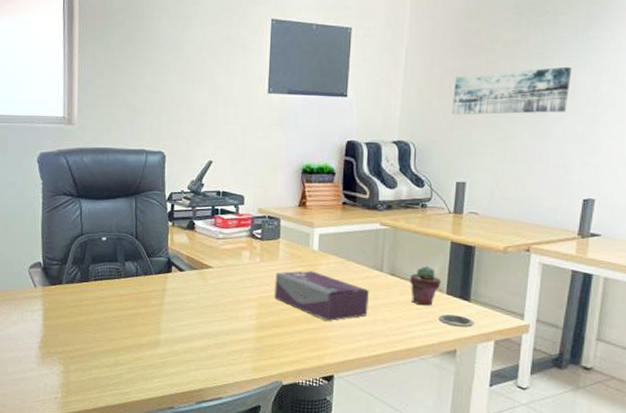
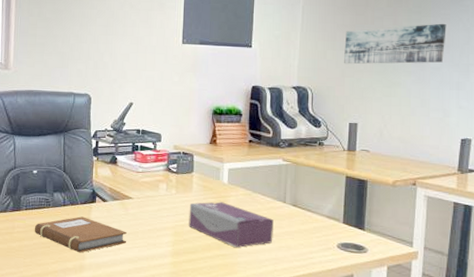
notebook: none [104,287,207,327] -> present [34,216,128,253]
potted succulent: present [410,266,442,306] -> none [310,198,338,234]

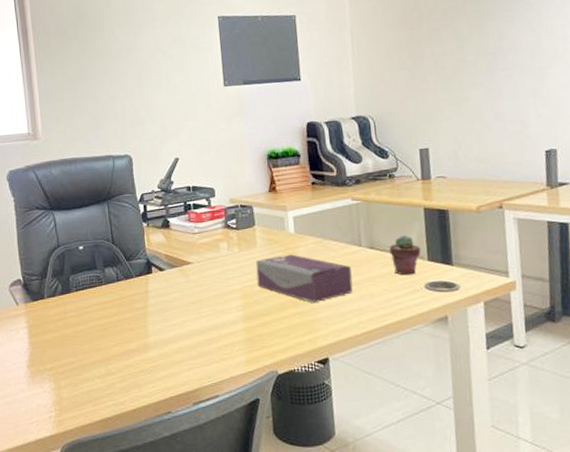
notebook: present [34,216,128,253] -> none [88,290,192,331]
potted succulent: none [310,198,338,234] -> present [389,235,421,276]
wall art: present [344,23,447,65] -> none [402,26,514,85]

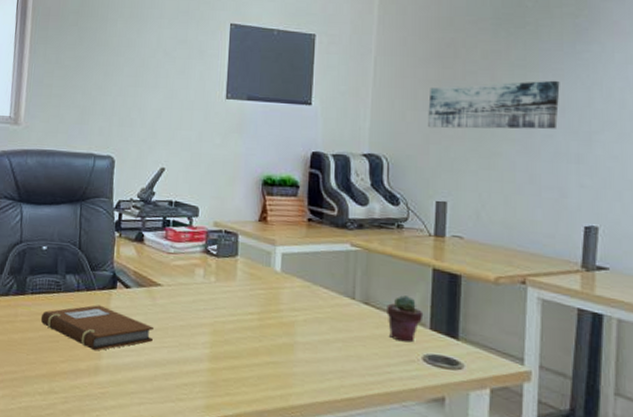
notebook: none [88,290,192,331] -> present [40,305,155,351]
tissue box: present [255,254,353,303] -> none [231,294,339,354]
wall art: none [402,26,514,85] -> present [428,80,560,130]

